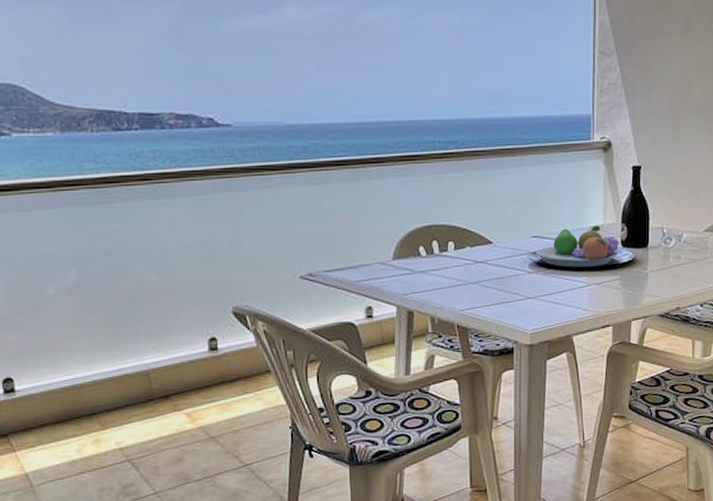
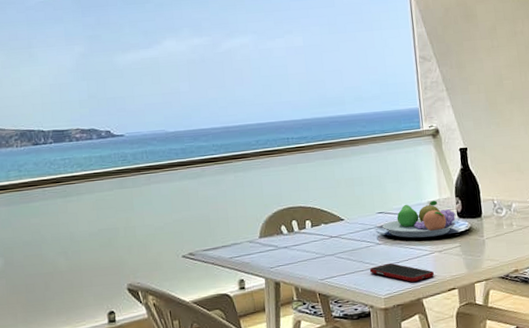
cell phone: none [516,294,588,317] -> present [369,263,434,282]

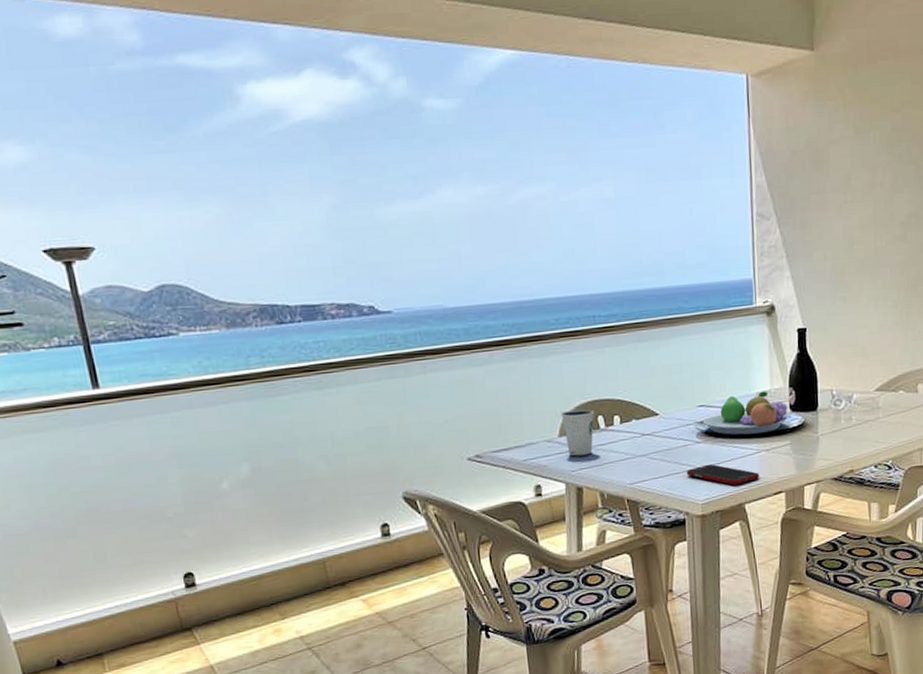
dixie cup: none [261,214,289,255] -> present [561,409,594,456]

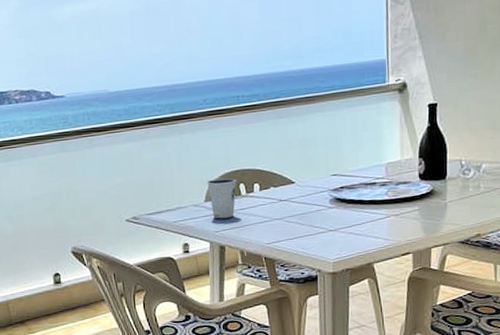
cell phone: present [686,464,759,485] -> none [319,227,388,246]
fruit bowl: present [702,391,788,435] -> none [335,161,417,202]

